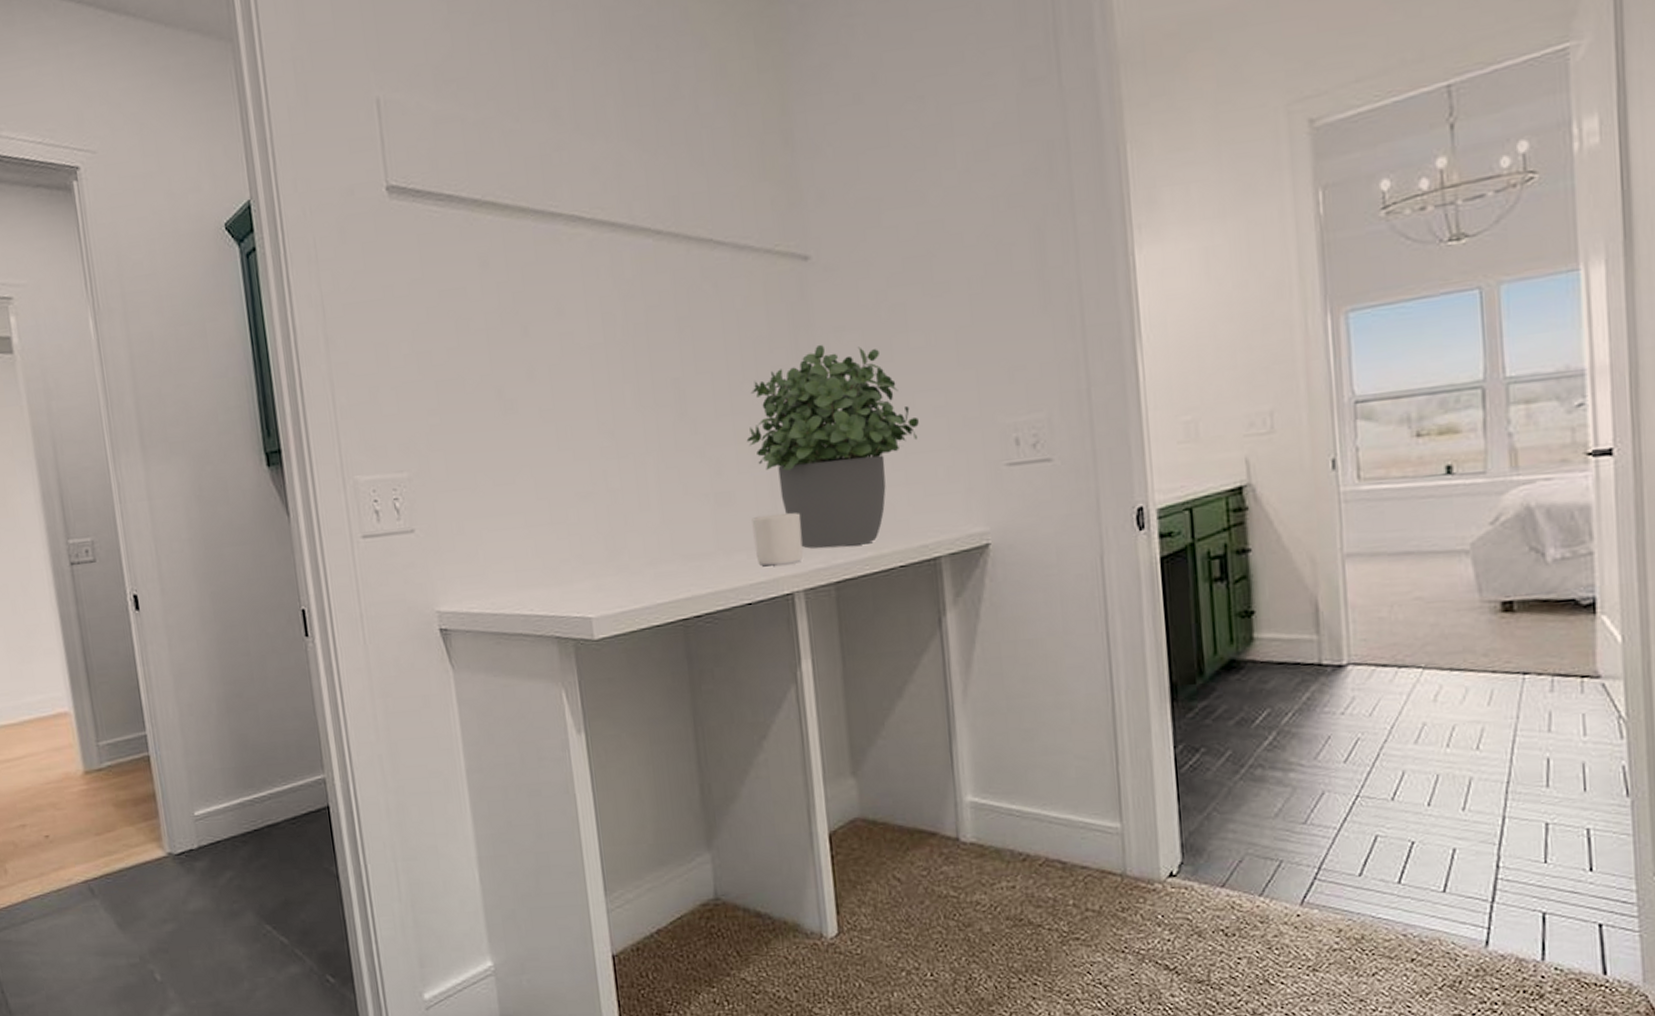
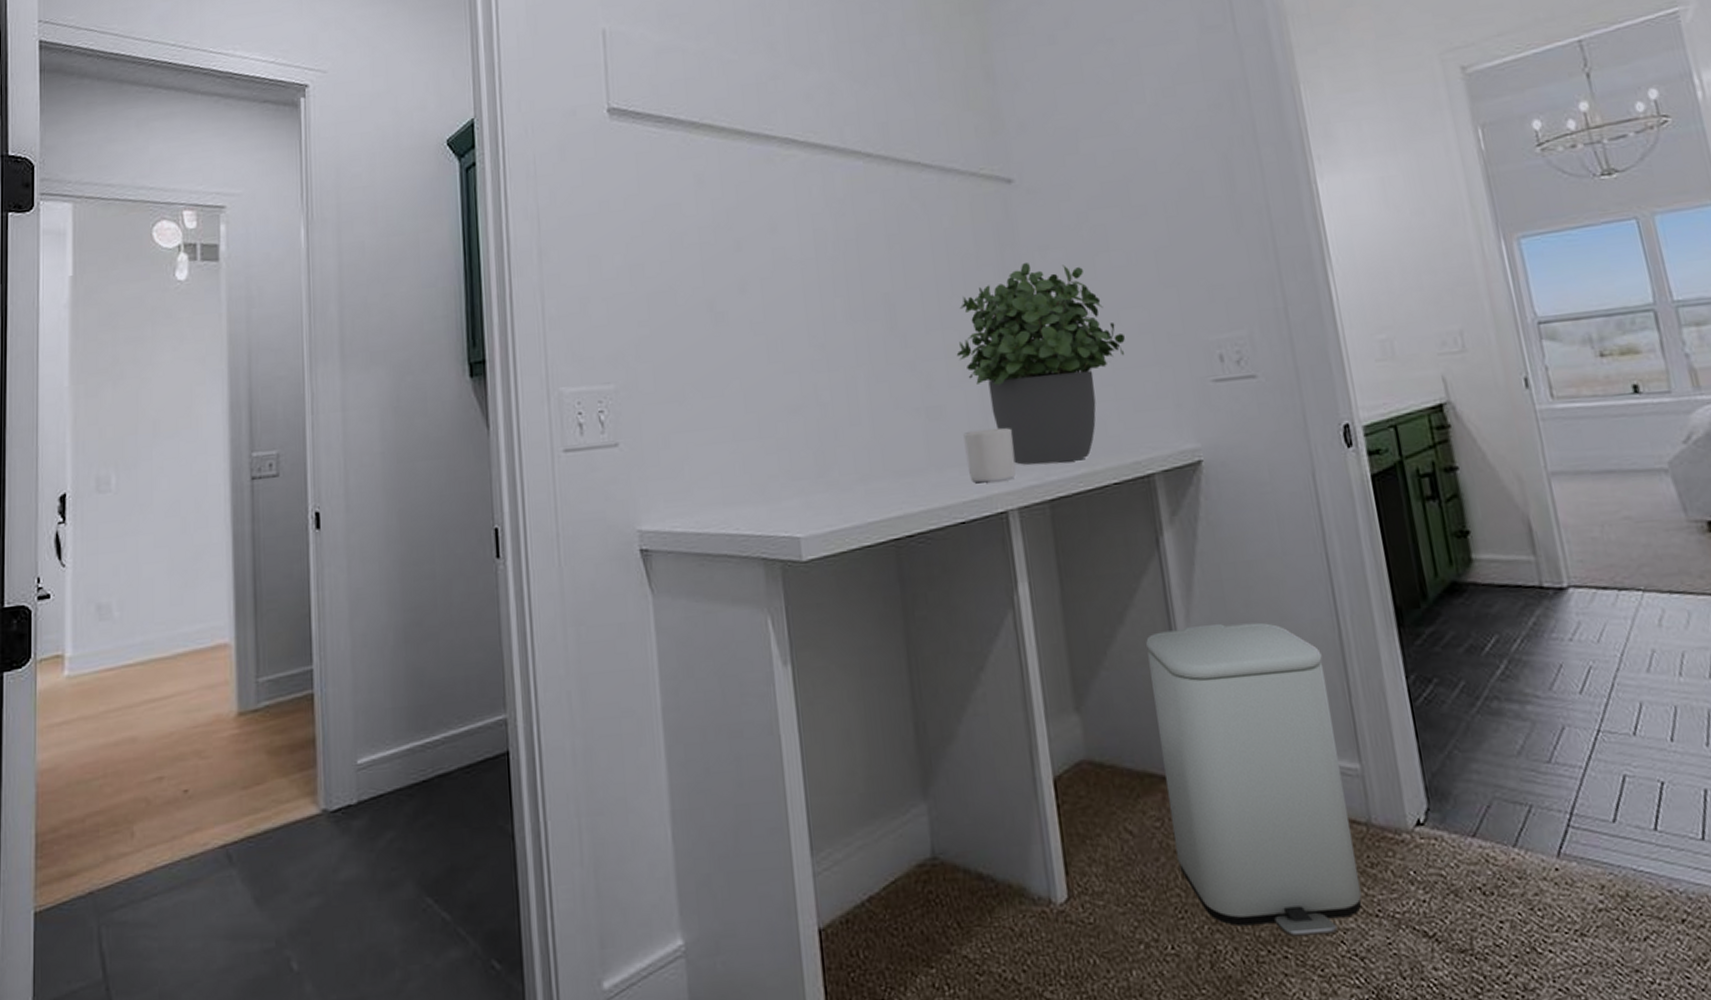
pedal bin: none [922,696,1111,969] -> present [1145,622,1362,938]

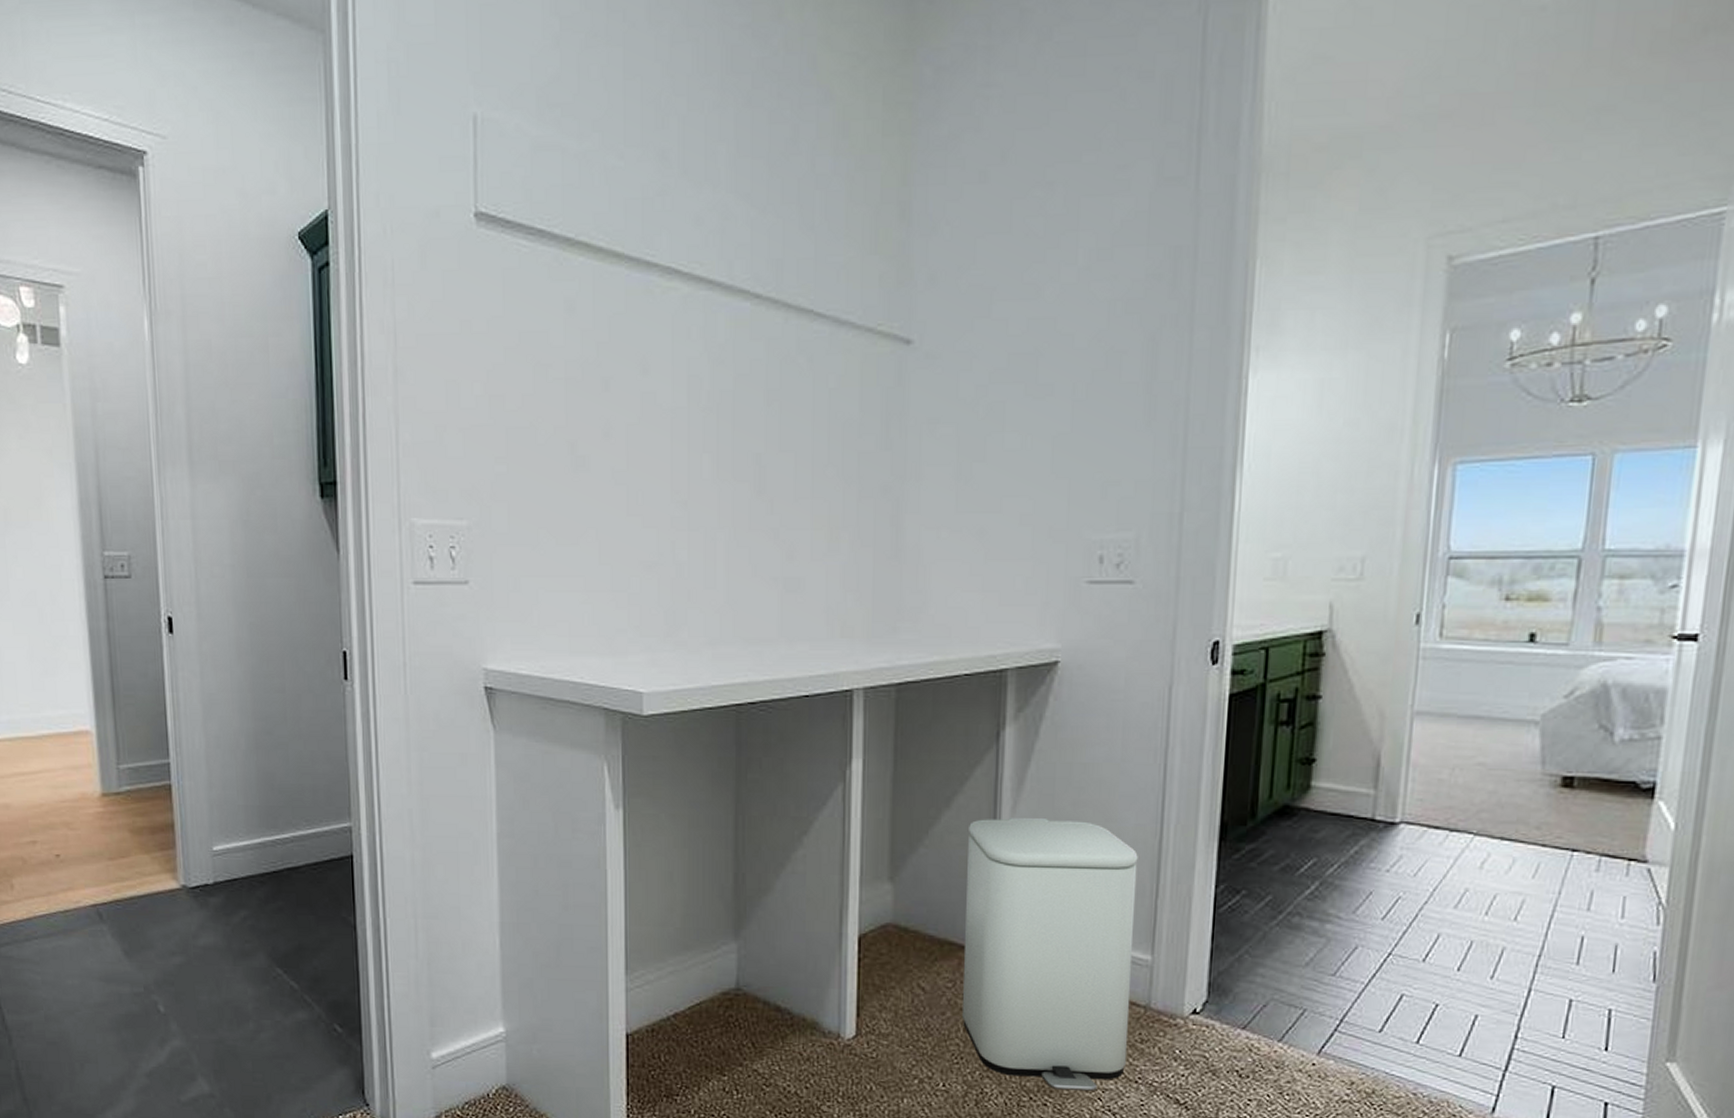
potted plant: present [956,262,1125,466] -> none [823,434,1003,648]
mug: present [963,427,1016,483] -> none [818,606,870,660]

